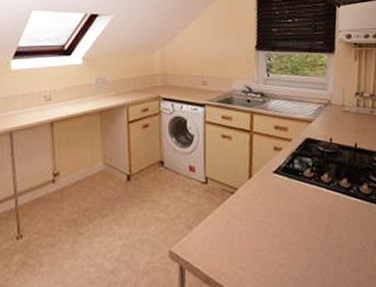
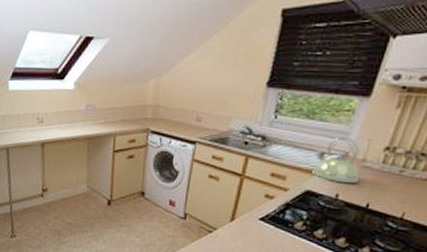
kettle: none [305,87,345,128] -> present [312,137,360,184]

